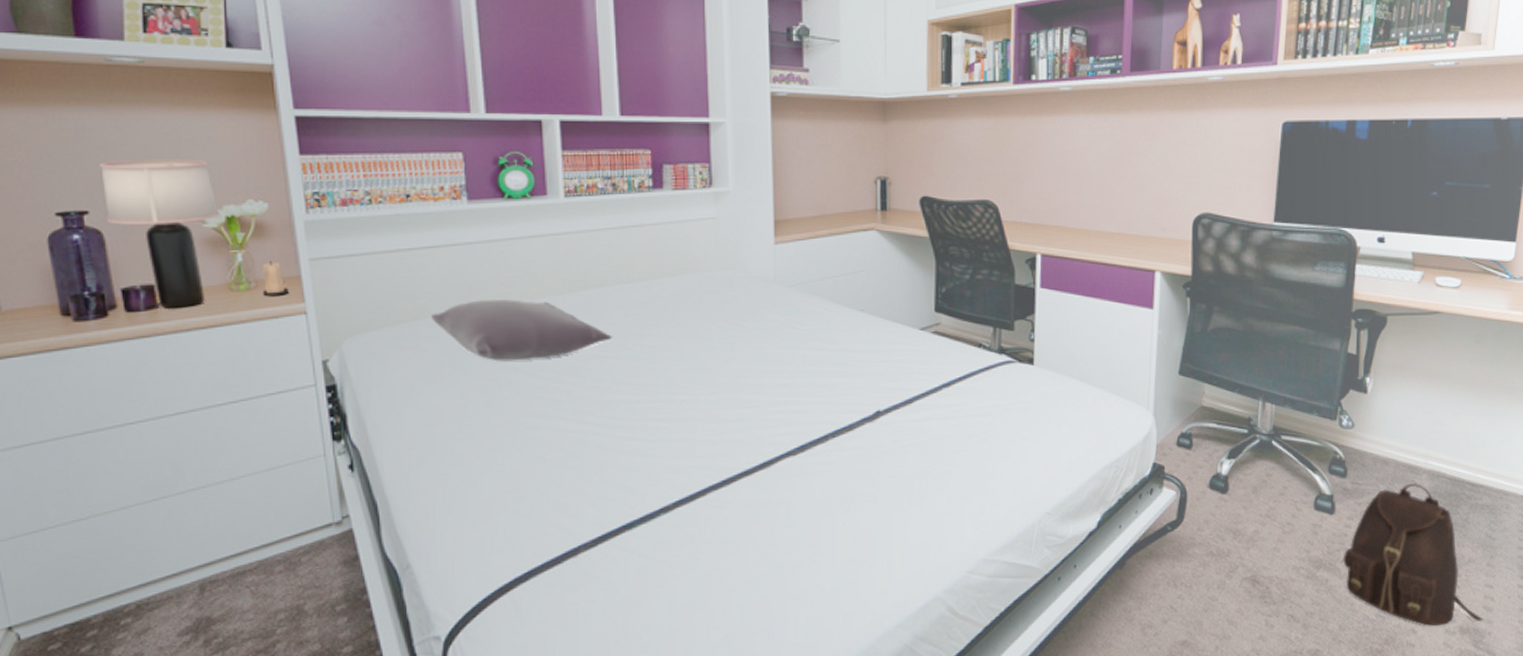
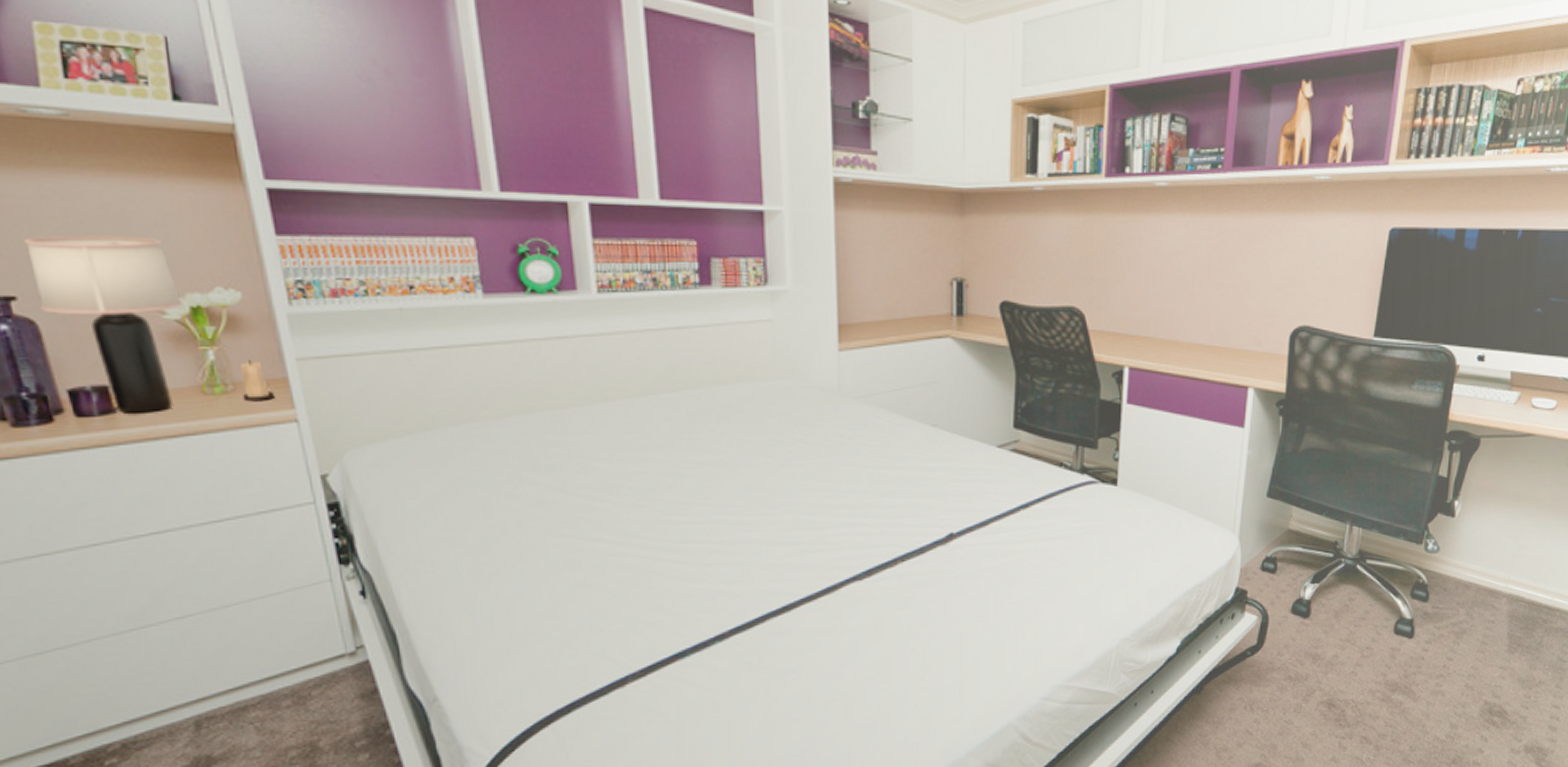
pillow: present [431,299,612,362] -> none [447,408,657,478]
backpack: present [1343,482,1483,627] -> none [1418,606,1547,746]

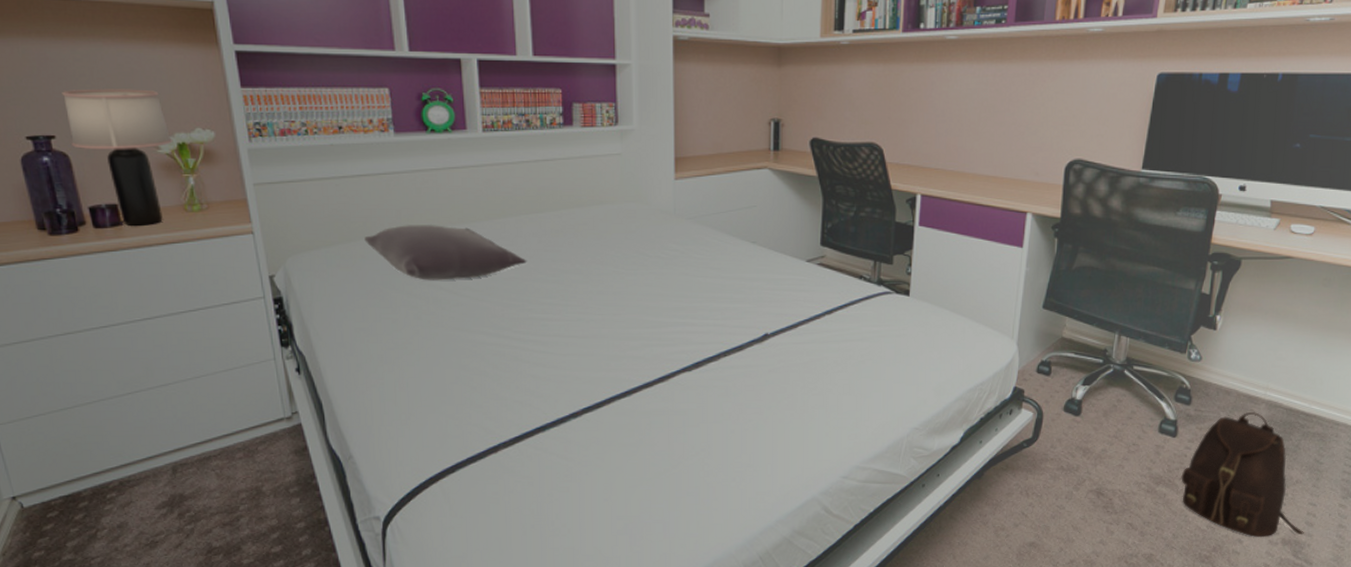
candle: present [240,360,275,402] -> none [212,185,237,218]
pillow: none [447,408,657,478] -> present [364,225,527,281]
backpack: none [1418,606,1547,746] -> present [1181,411,1304,538]

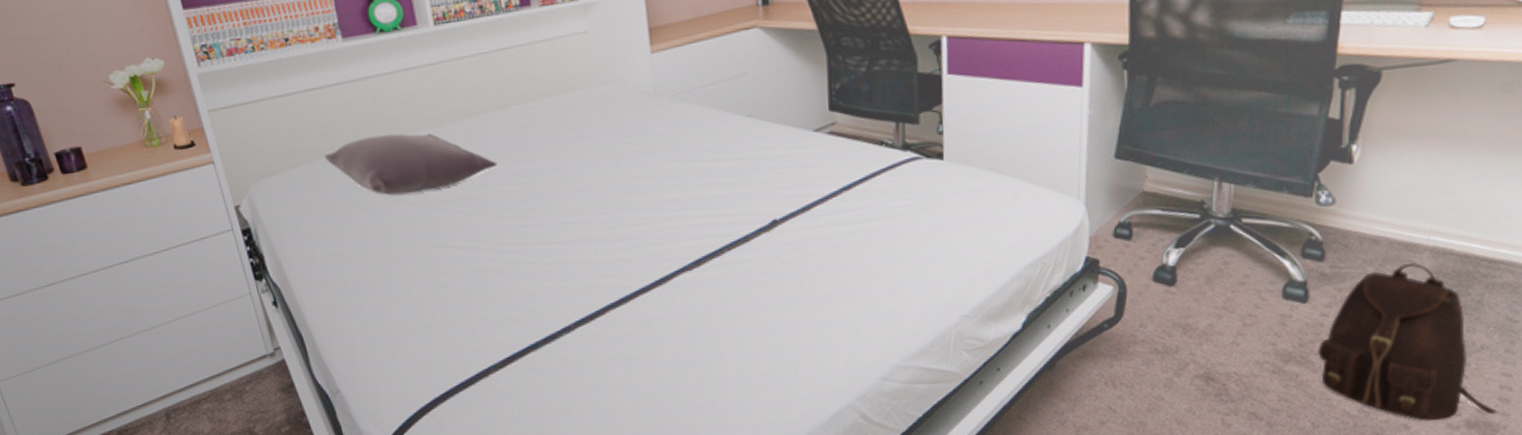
table lamp: present [61,89,173,227] -> none [15,24,125,169]
candle: none [212,185,237,218] -> present [168,116,195,151]

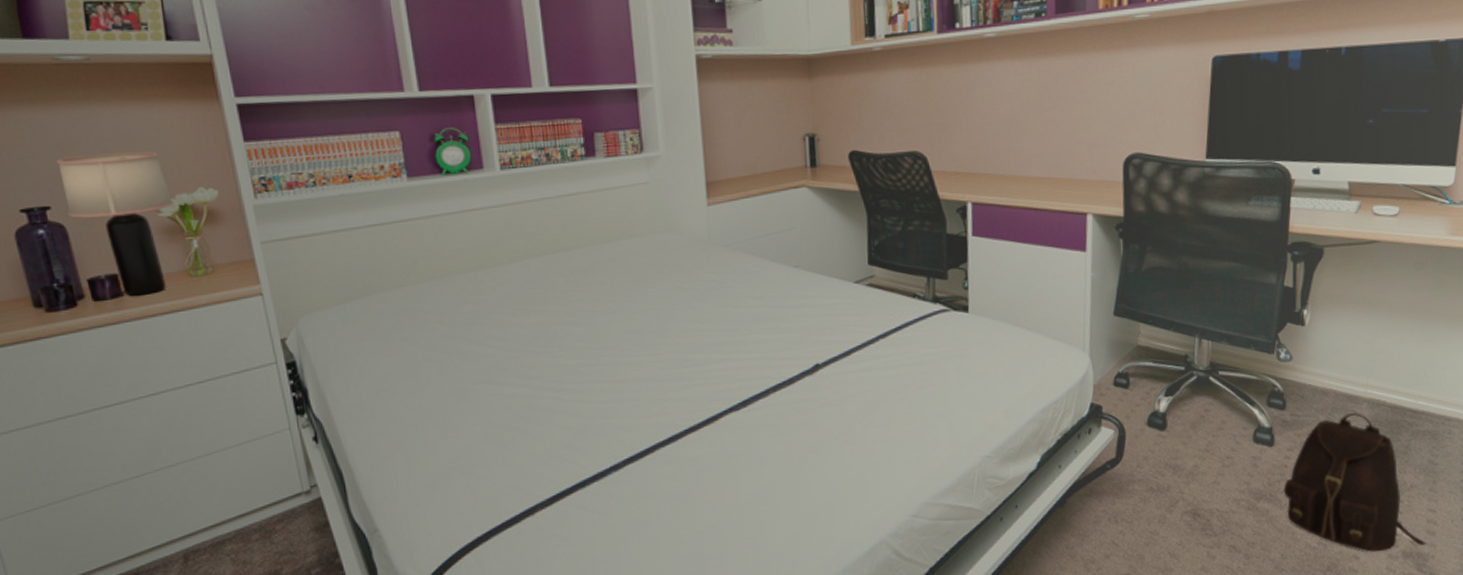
table lamp: none [15,24,125,169] -> present [56,151,175,297]
candle: present [168,116,195,151] -> none [217,246,244,281]
pillow: present [324,133,498,196] -> none [380,272,555,333]

